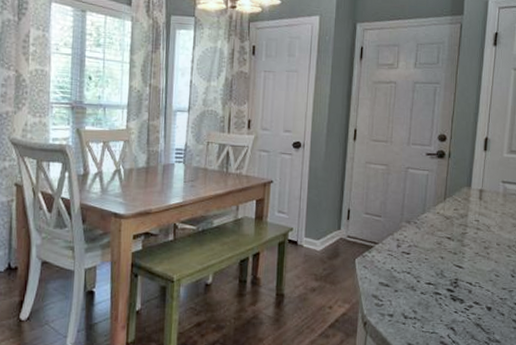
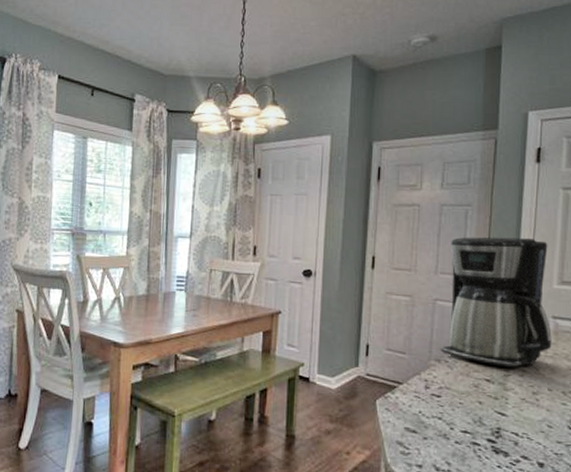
coffee maker: none [410,111,501,227] -> present [440,237,552,368]

